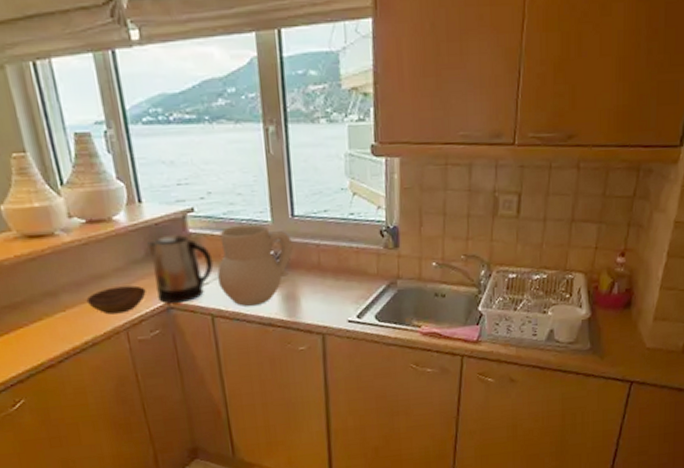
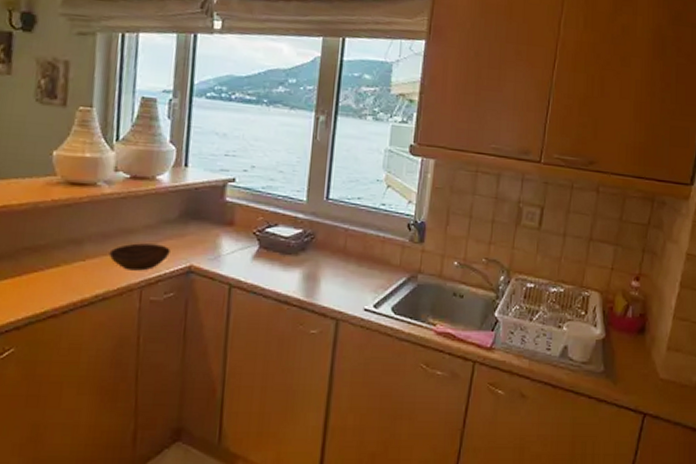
kettle: present [147,234,214,304] -> none [180,200,243,269]
ceramic jug: present [217,224,293,306] -> none [243,200,322,281]

